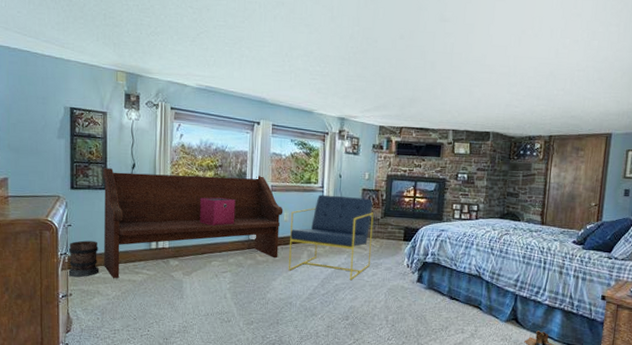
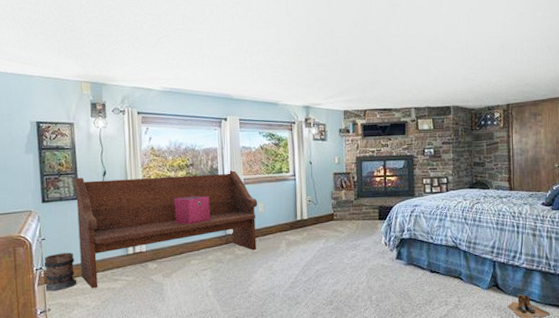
armchair: present [288,194,374,281] -> none [266,182,349,265]

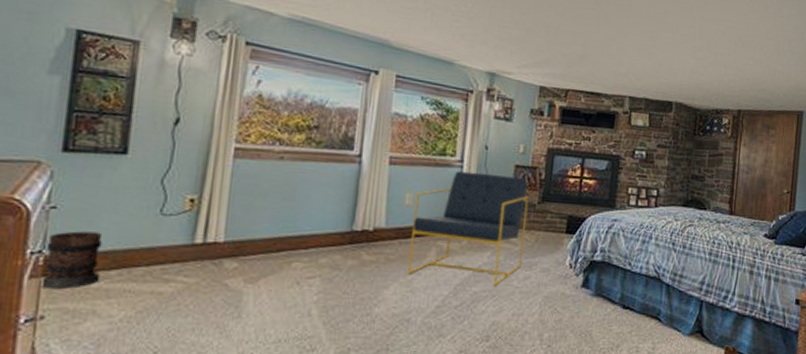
bench: present [74,170,258,289] -> none [109,121,405,291]
storage bin: present [174,195,211,225] -> none [277,170,336,211]
armchair: none [266,182,349,265] -> present [407,171,529,287]

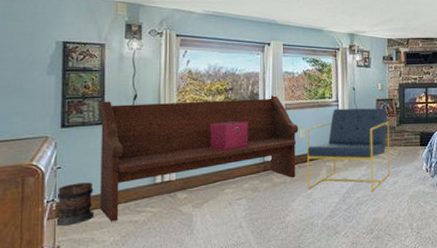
bench: none [109,121,405,291] -> present [100,95,299,222]
storage bin: none [277,170,336,211] -> present [210,121,249,151]

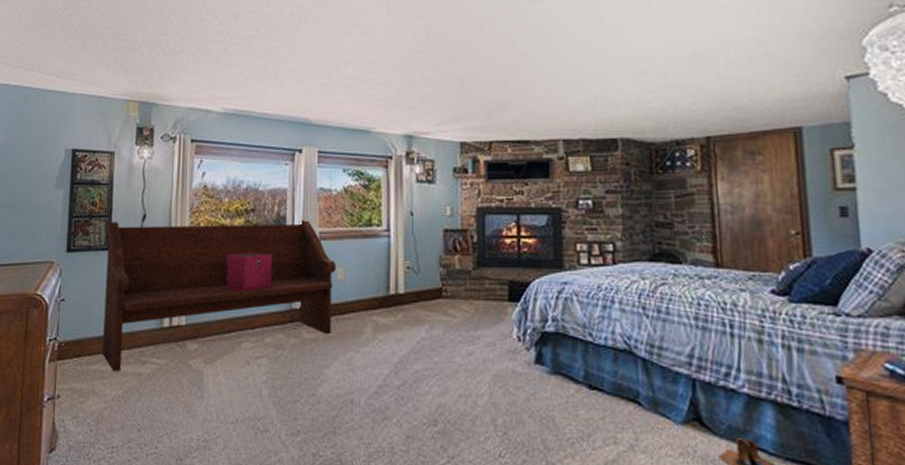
wooden barrel: present [54,182,95,226] -> none [56,320,97,371]
armchair: present [306,108,391,192] -> none [346,240,464,365]

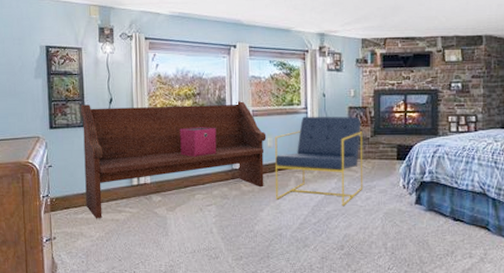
armchair: none [346,240,464,365] -> present [274,116,364,207]

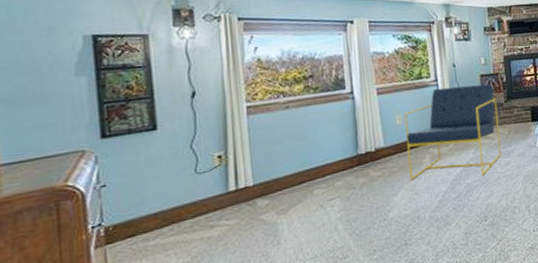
bench: present [81,101,267,219] -> none [149,79,396,242]
storage bin: present [180,127,217,157] -> none [289,111,338,148]

